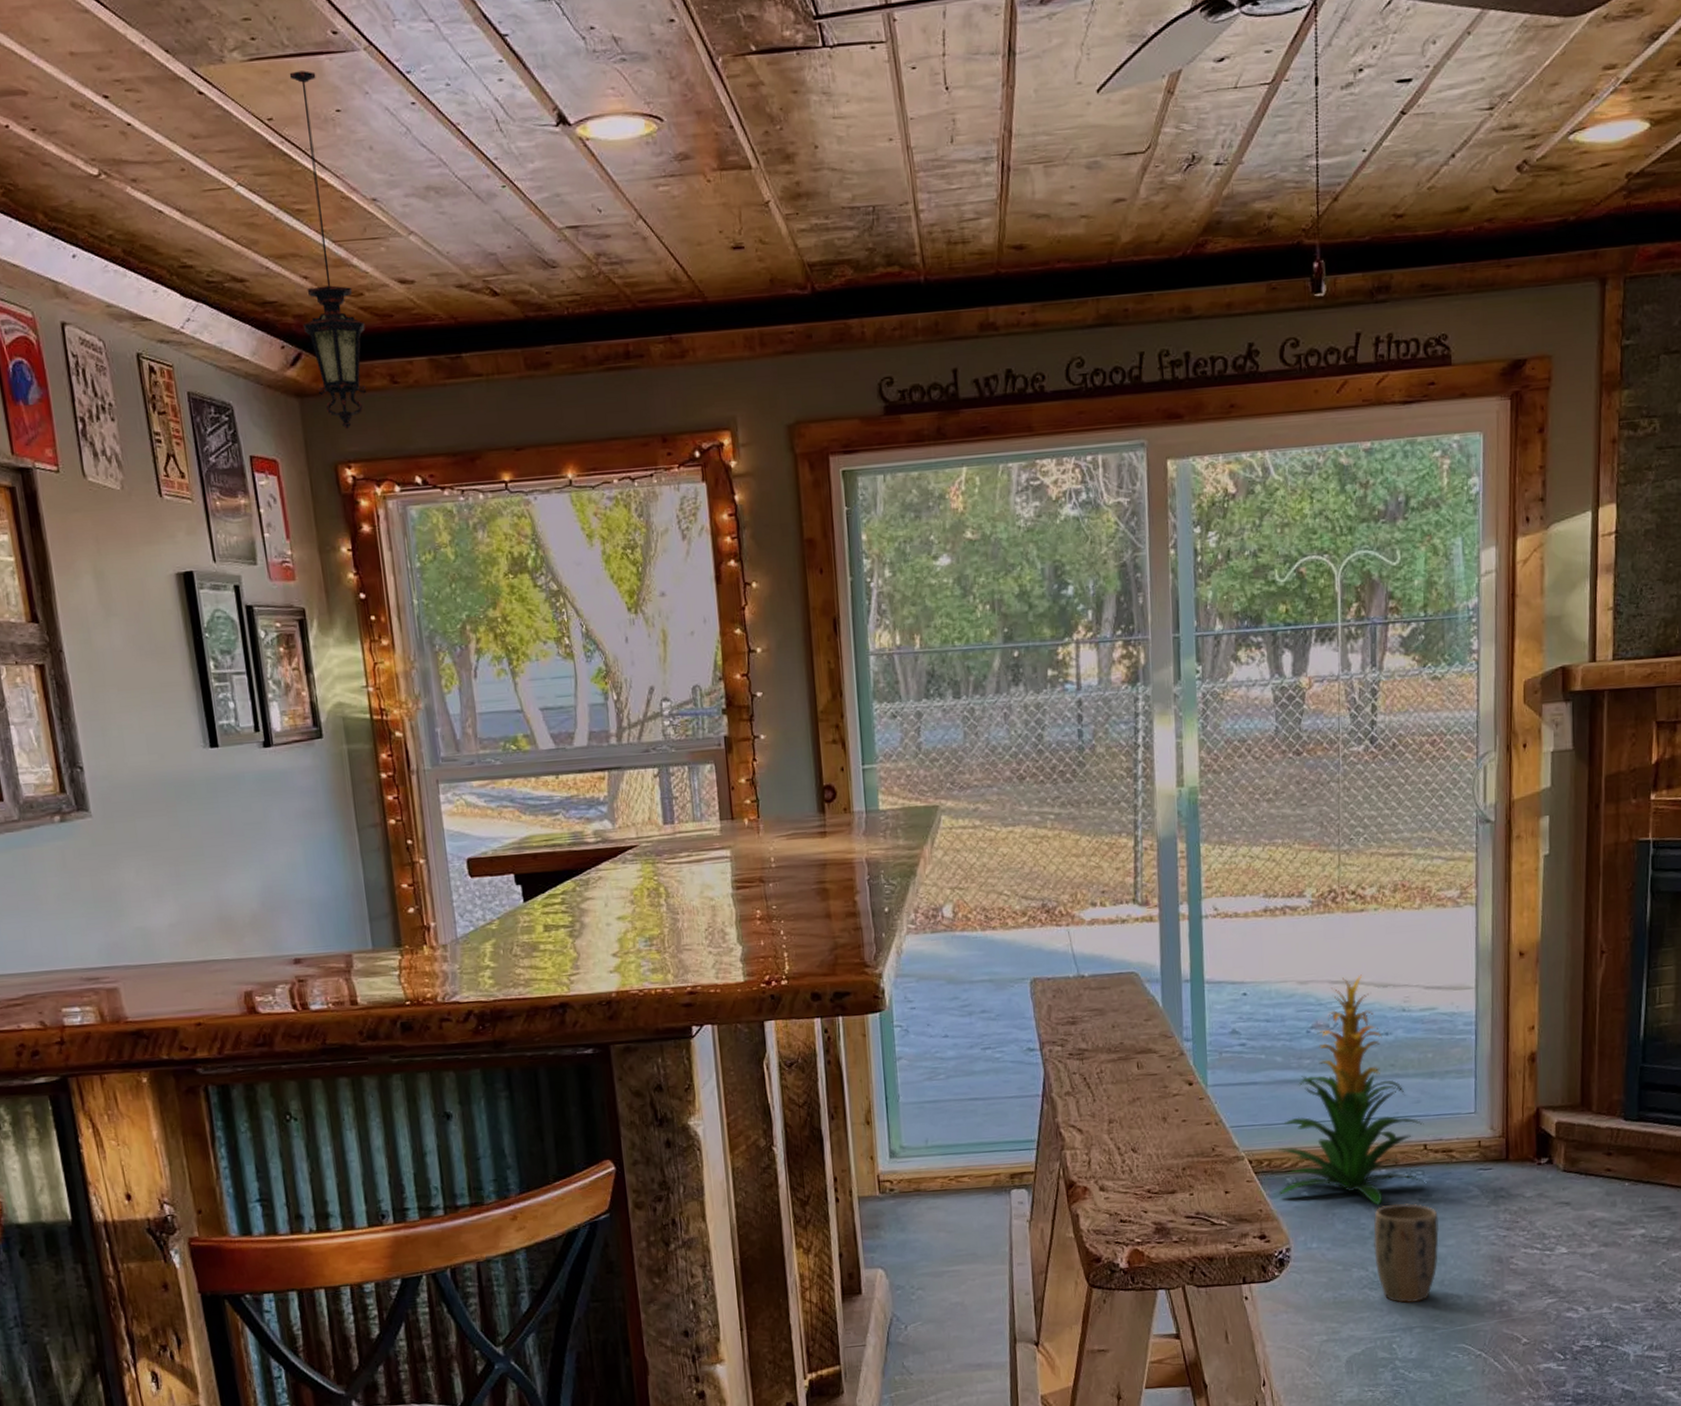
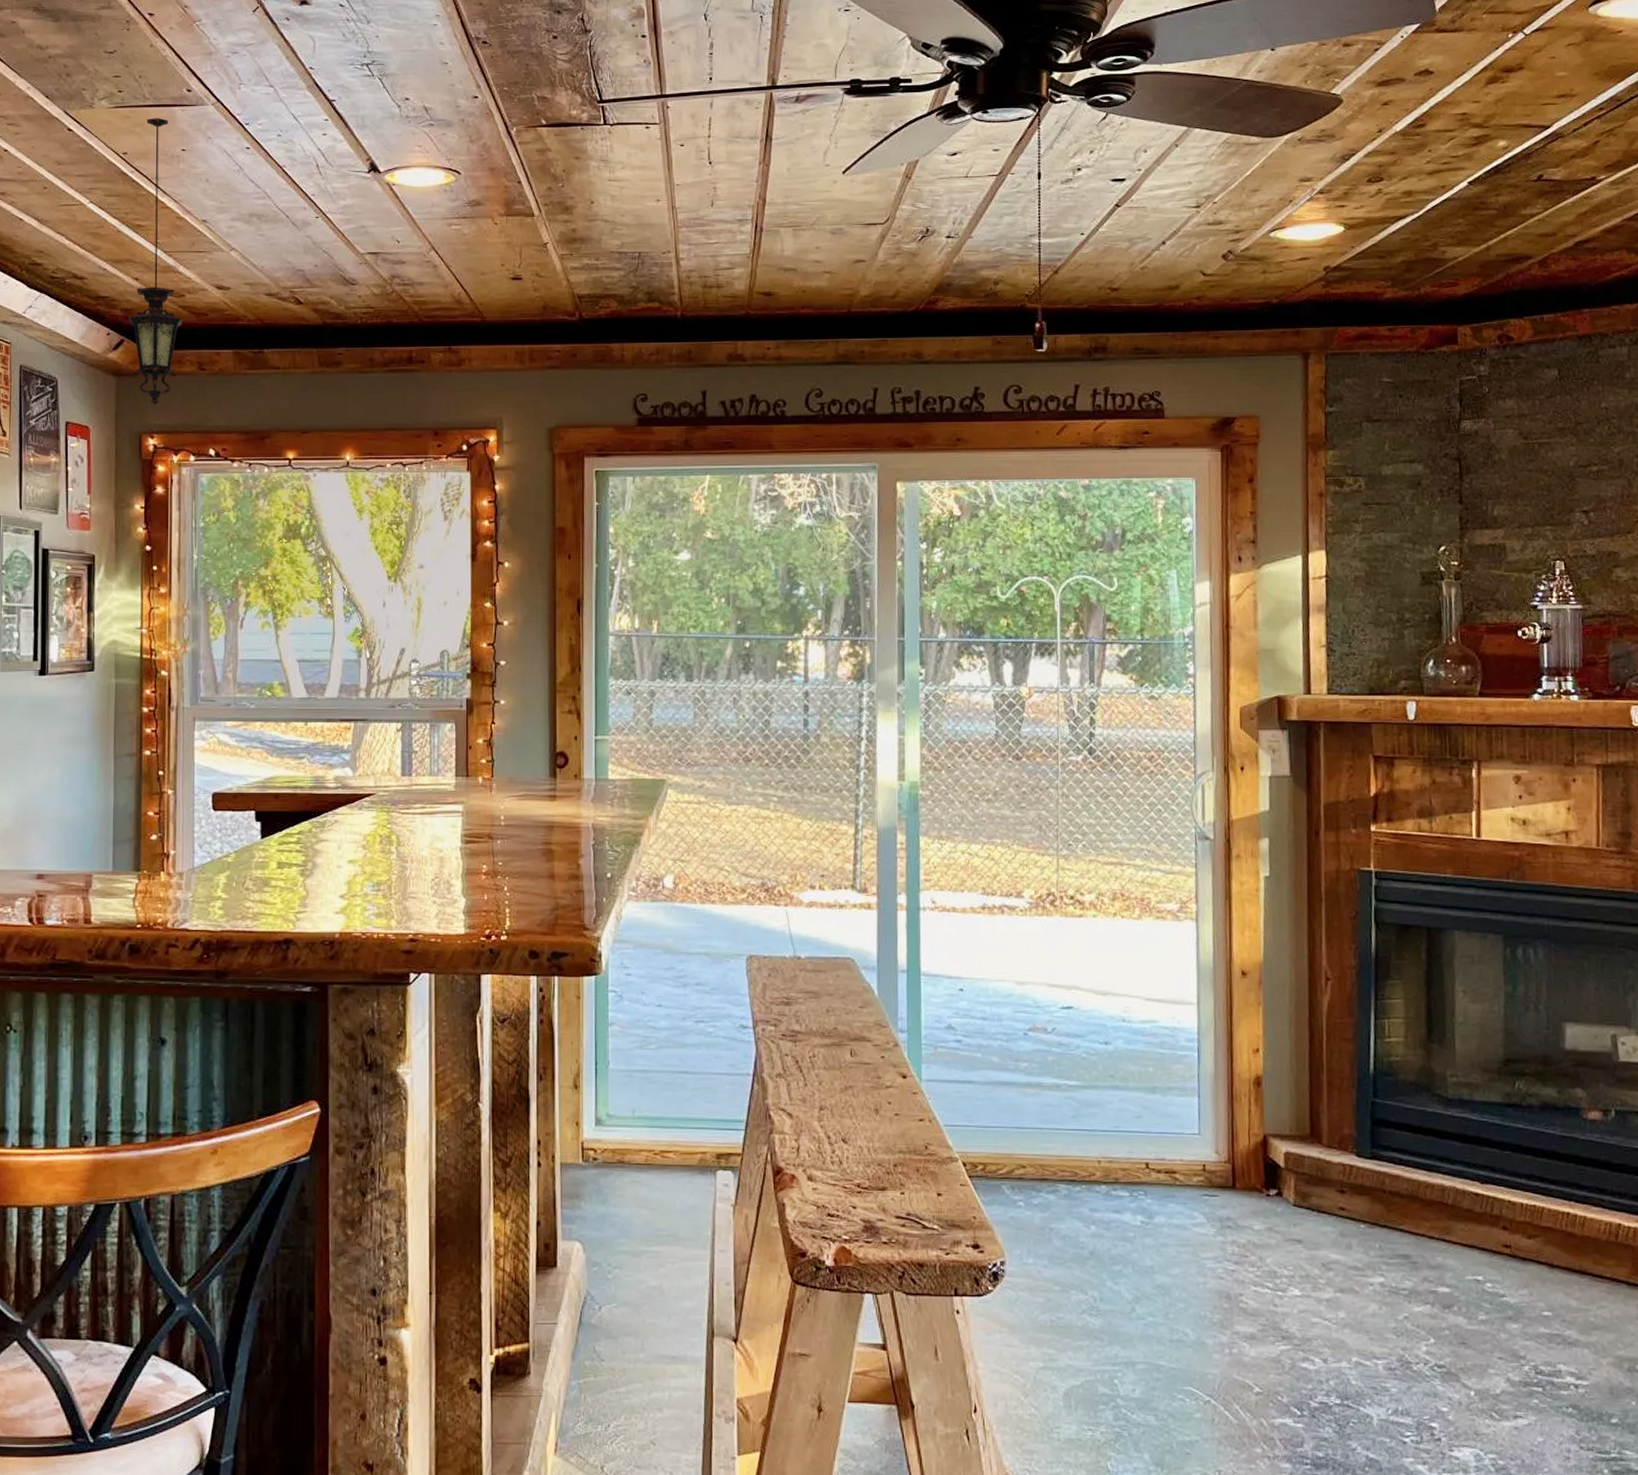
indoor plant: present [1278,974,1424,1205] -> none [993,980,1146,1224]
plant pot: present [1373,1203,1439,1304] -> none [1093,1224,1163,1335]

